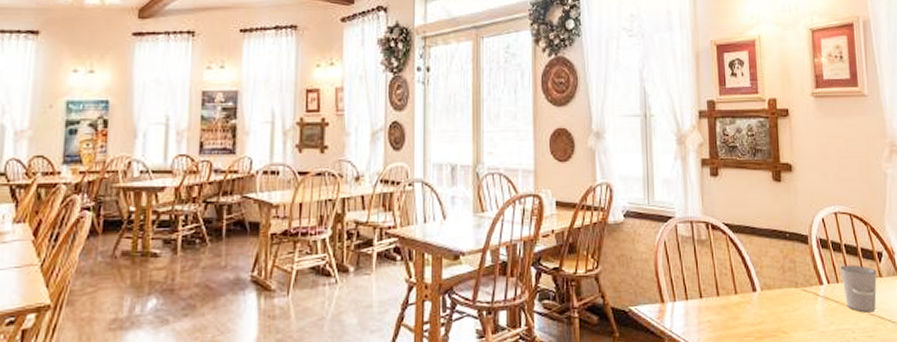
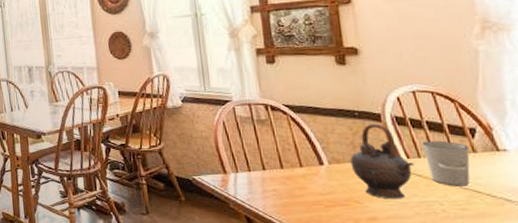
teapot: none [780,246,833,328] -> present [350,124,414,199]

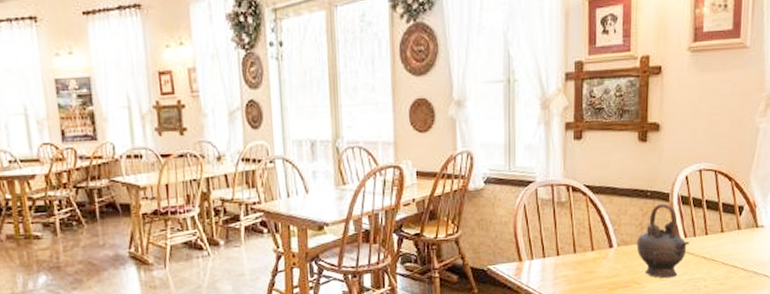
cup: present [422,140,470,186] -> none [699,219,735,263]

